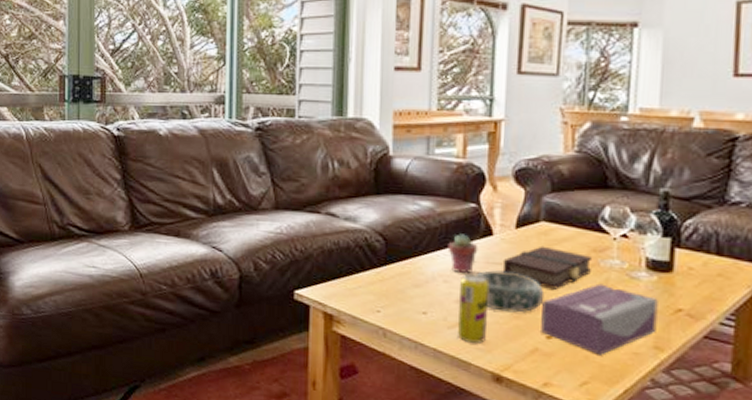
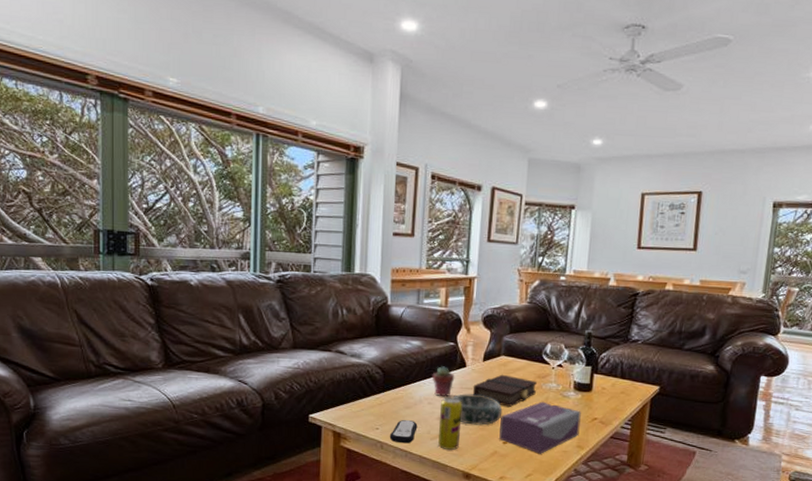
remote control: none [394,301,430,333] -> present [389,420,418,444]

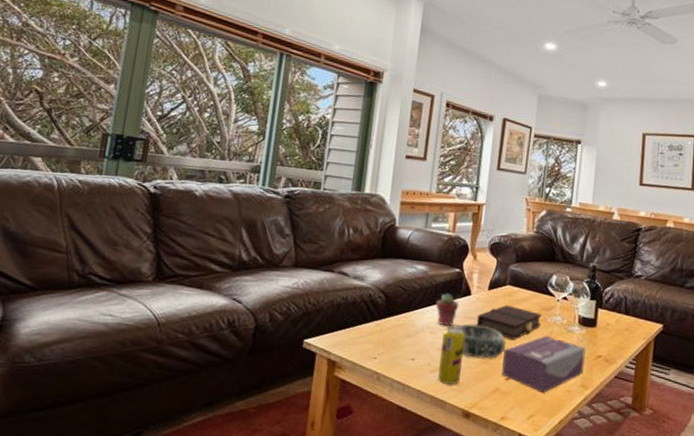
remote control: present [389,420,418,444] -> none [387,349,418,376]

